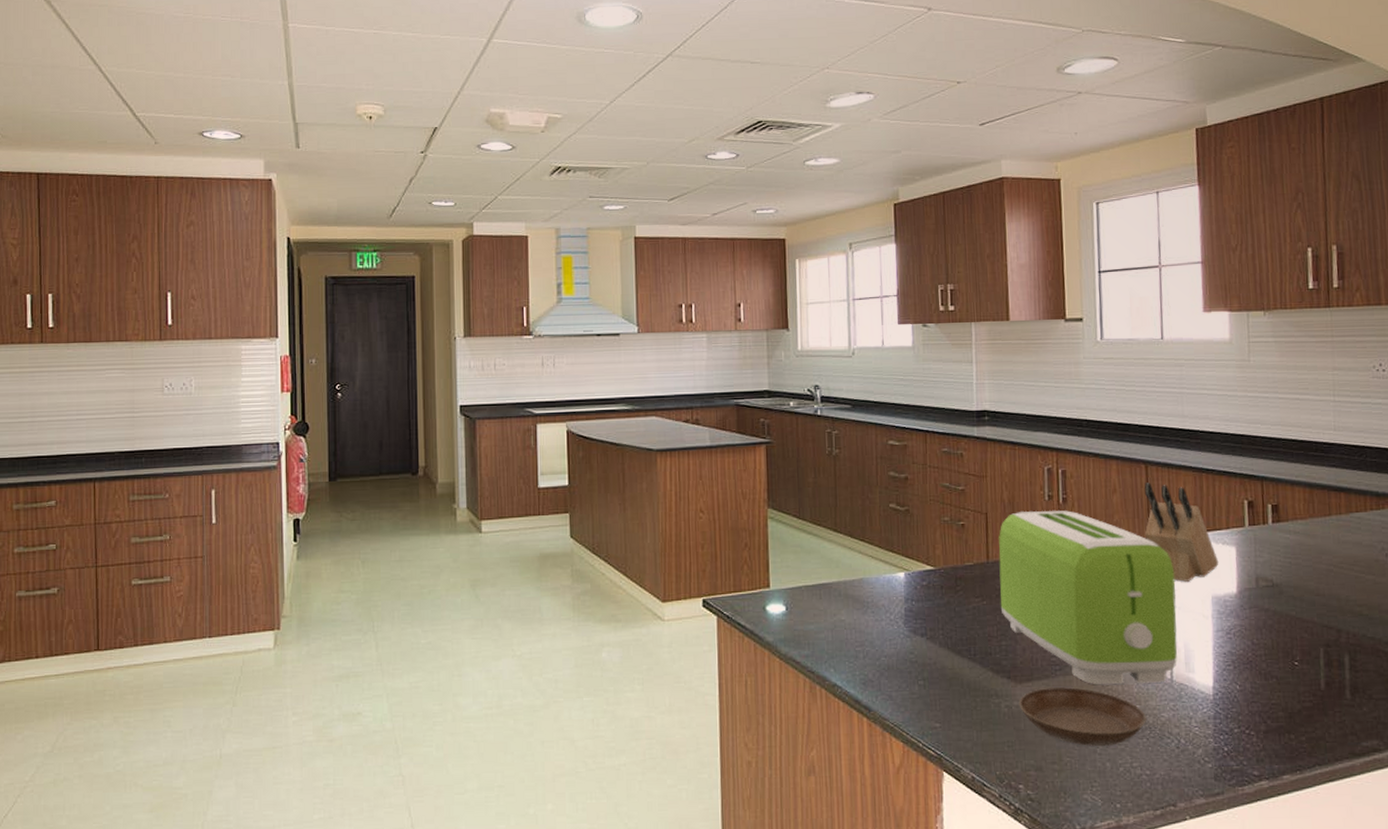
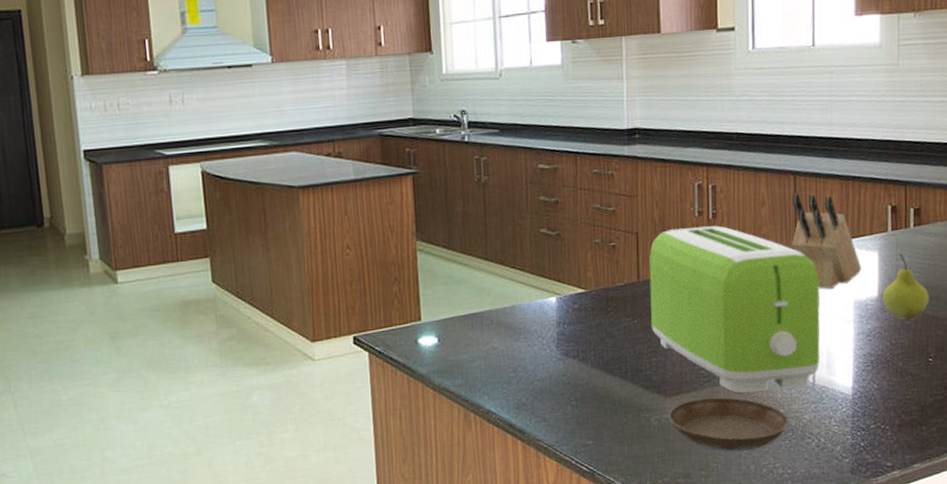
fruit: none [1242,550,1292,620] -> present [883,253,929,320]

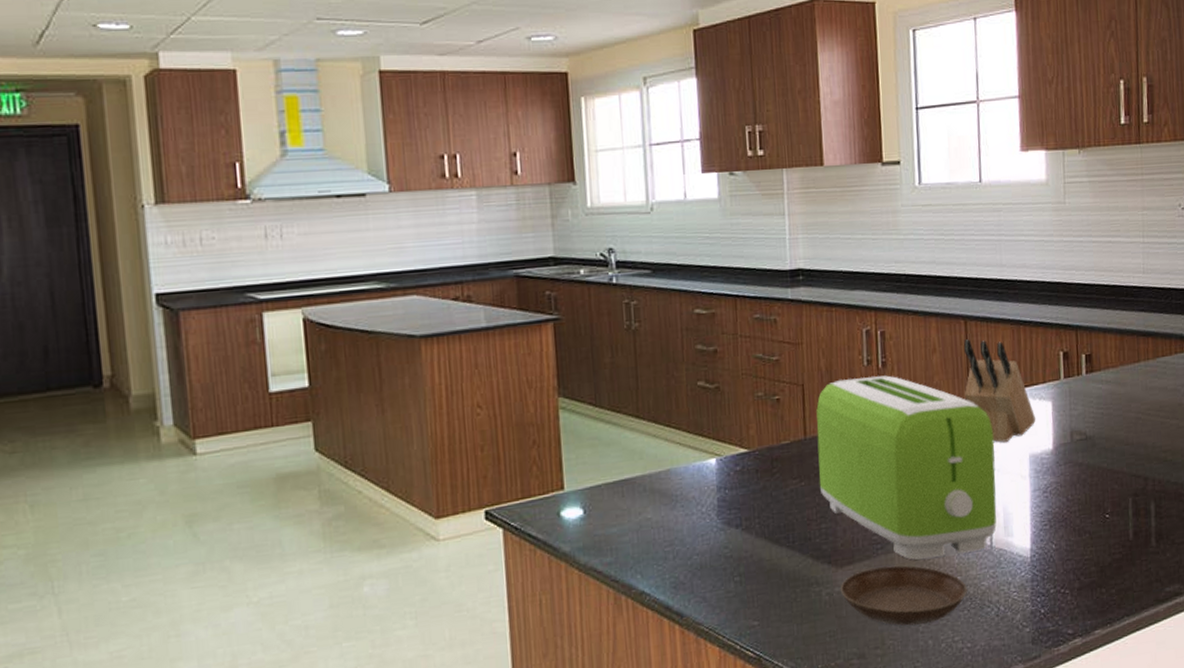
fruit: present [883,253,929,320] -> none [1058,403,1104,474]

